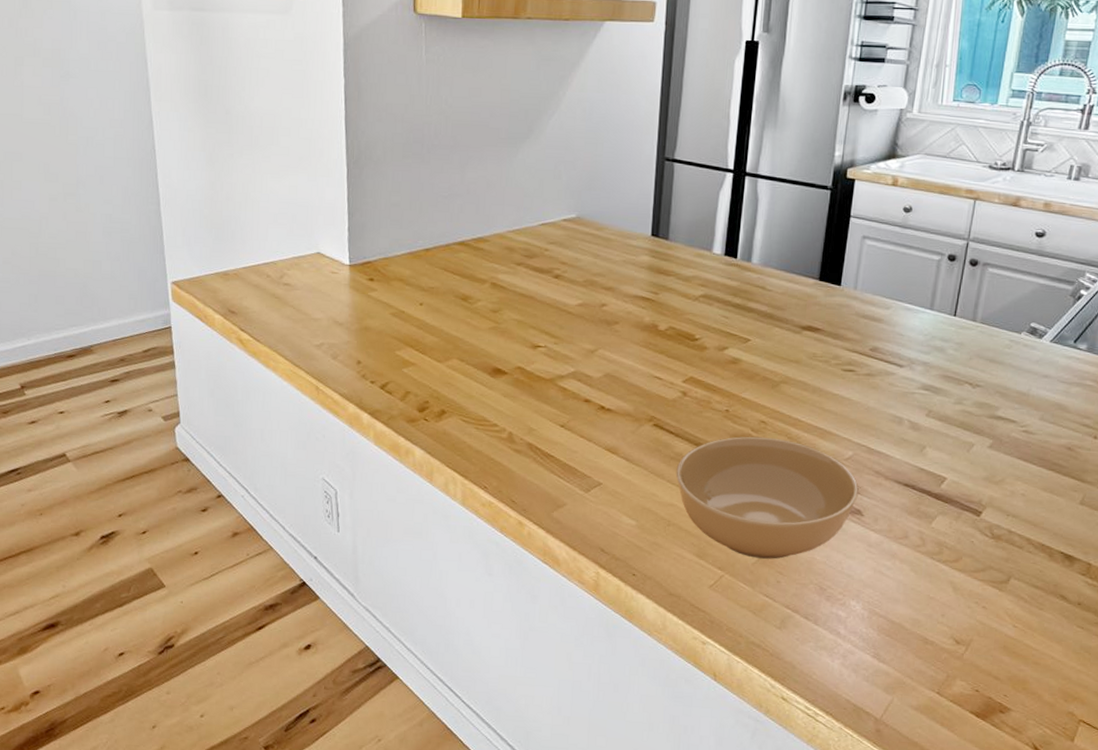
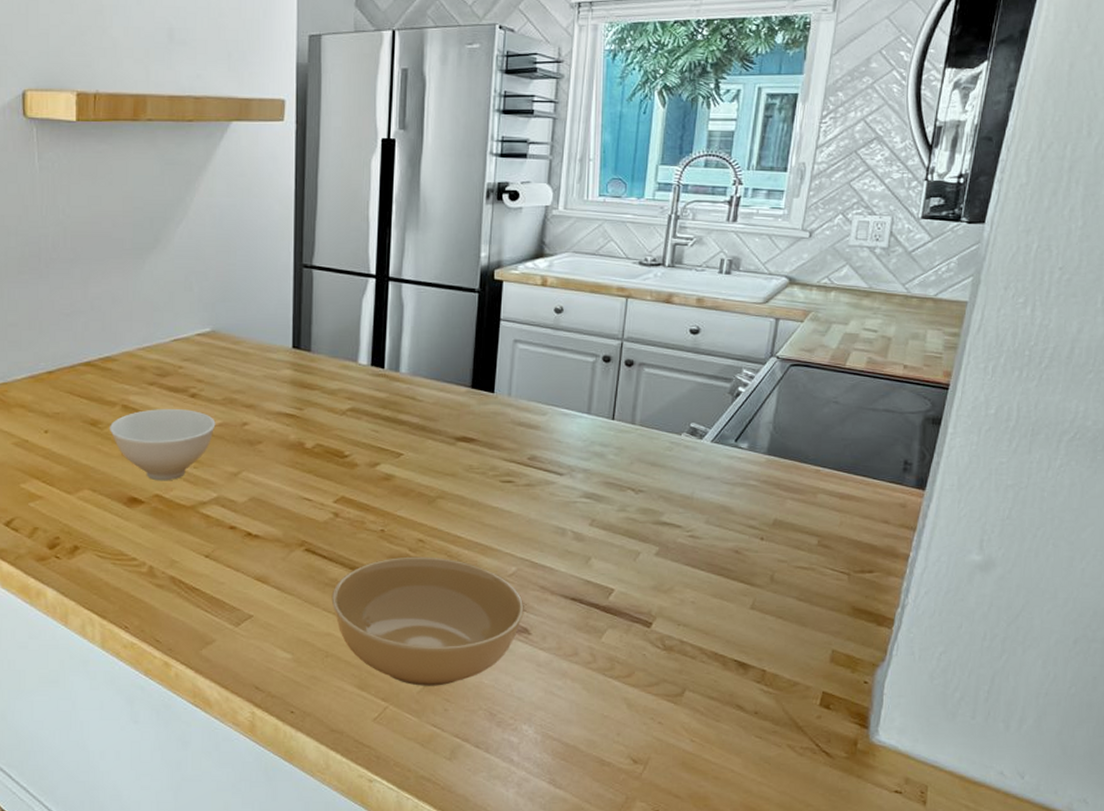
bowl: none [479,287,577,355] -> present [110,409,216,481]

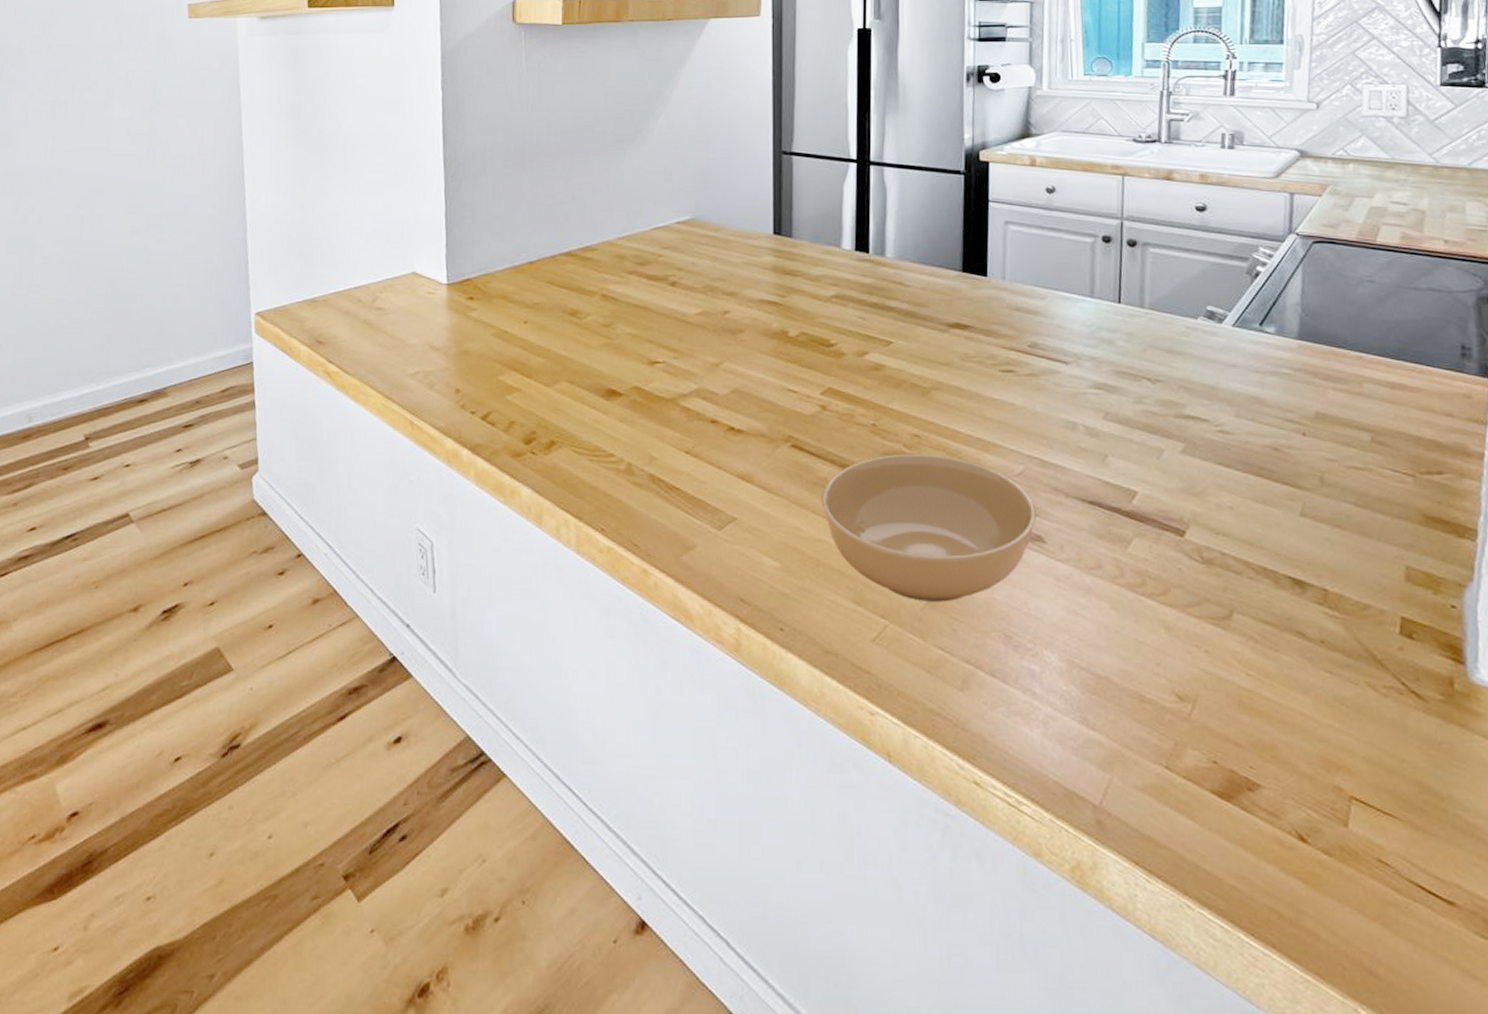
bowl: present [110,409,216,481] -> none [589,298,696,372]

